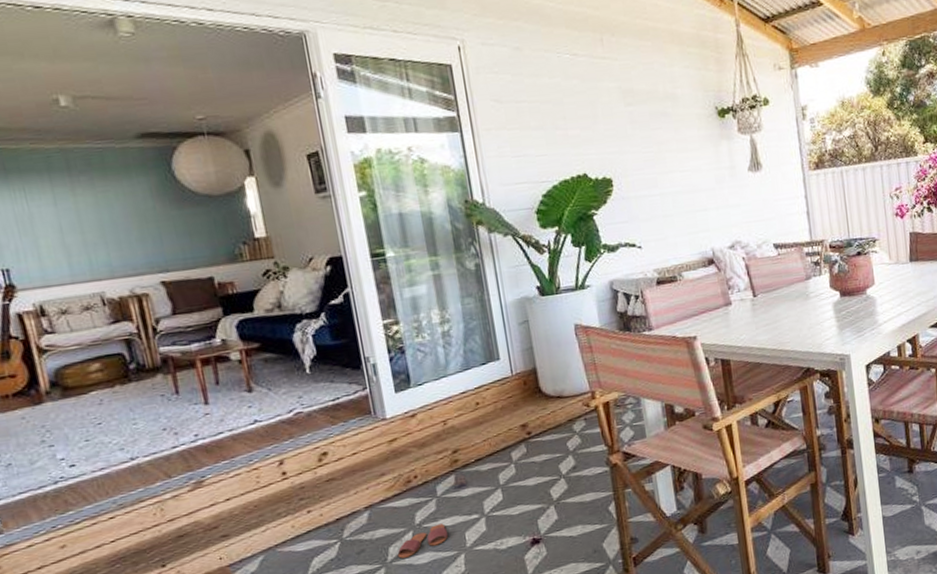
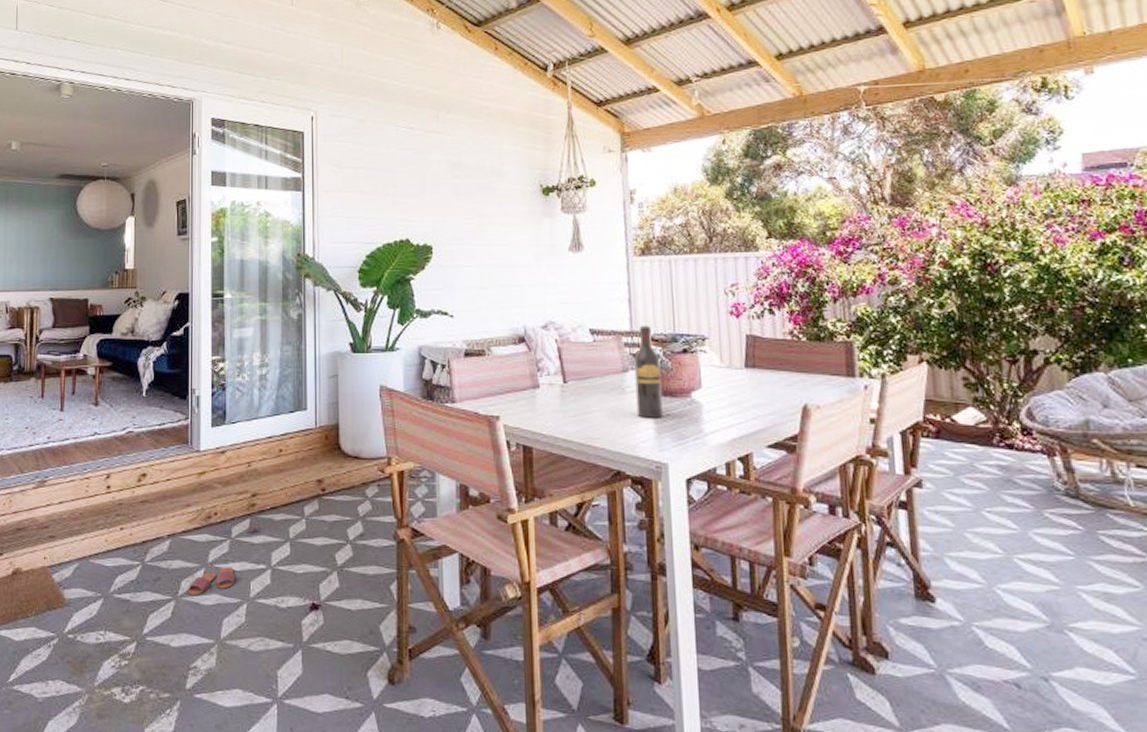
wine bottle: none [815,234,843,319] -> present [634,325,663,418]

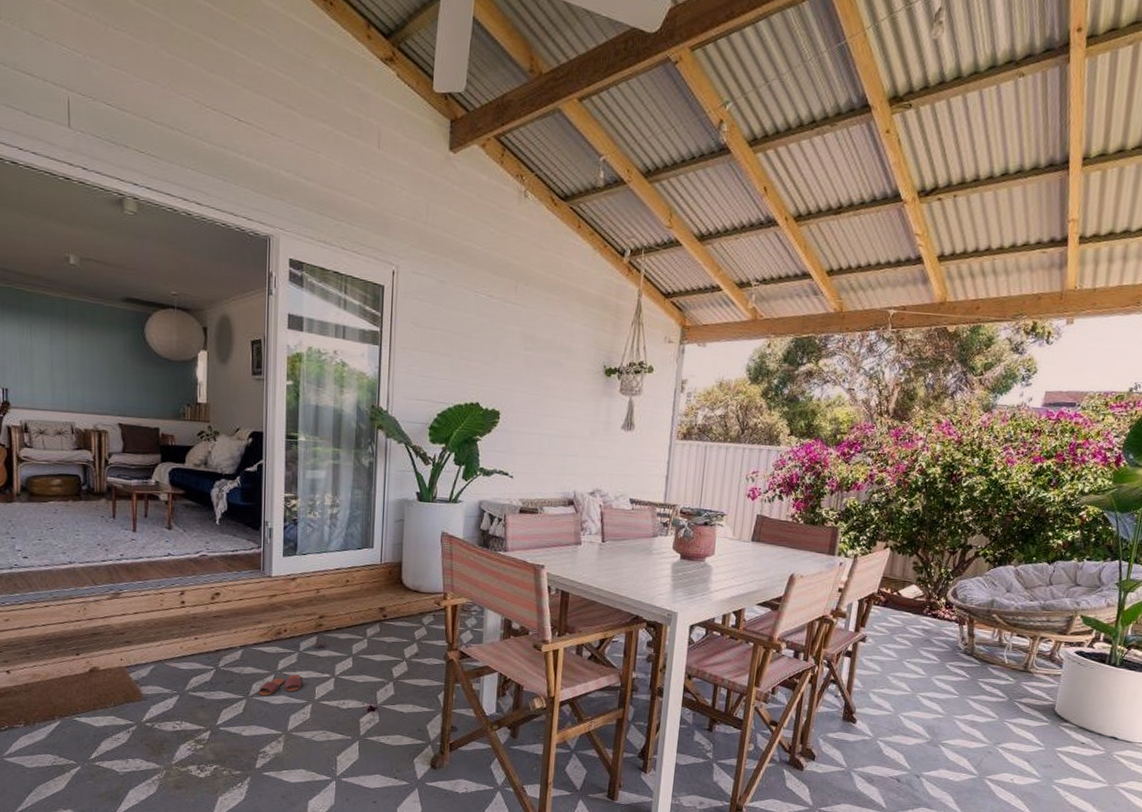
wine bottle: present [634,325,663,418] -> none [659,499,685,577]

